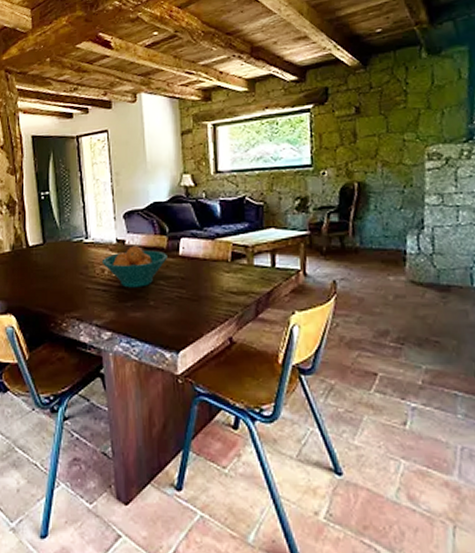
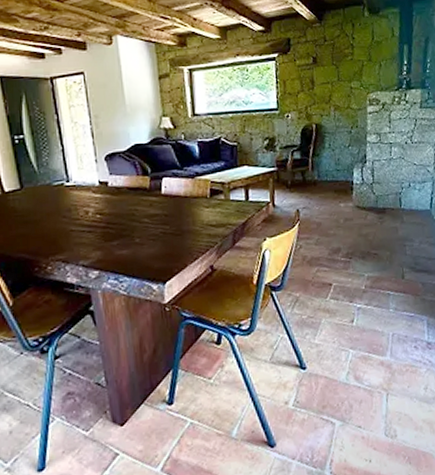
fruit bowl: present [101,246,167,288] -> none [85,187,151,228]

